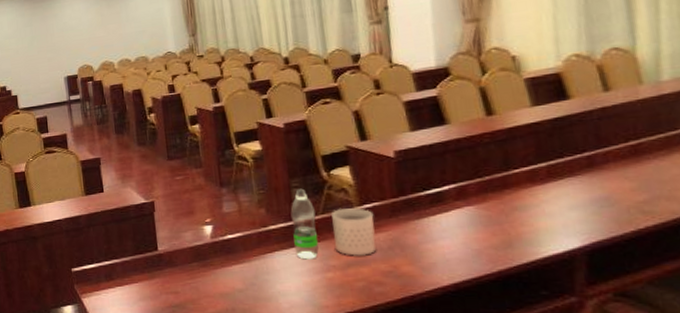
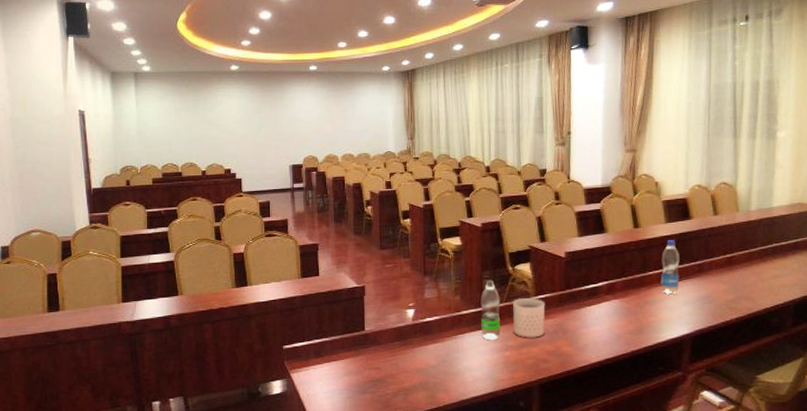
bottle: none [530,127,561,198] -> present [660,240,680,295]

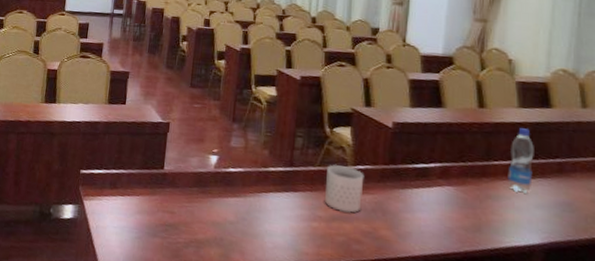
bottle: present [480,280,501,341] -> none [288,138,313,207]

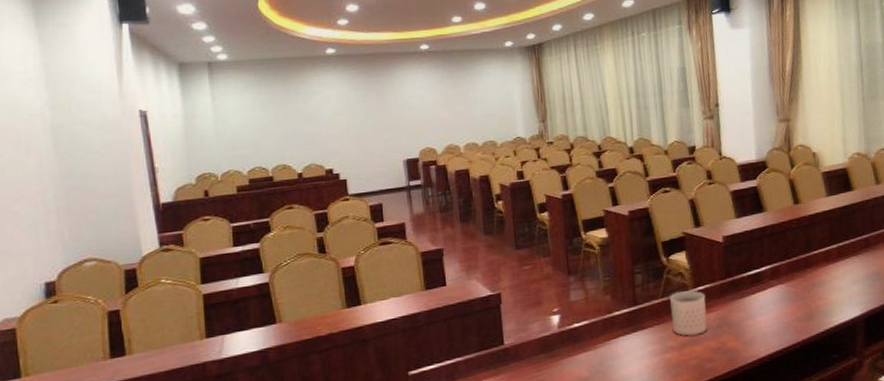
bottle: present [507,128,534,193] -> none [825,214,847,274]

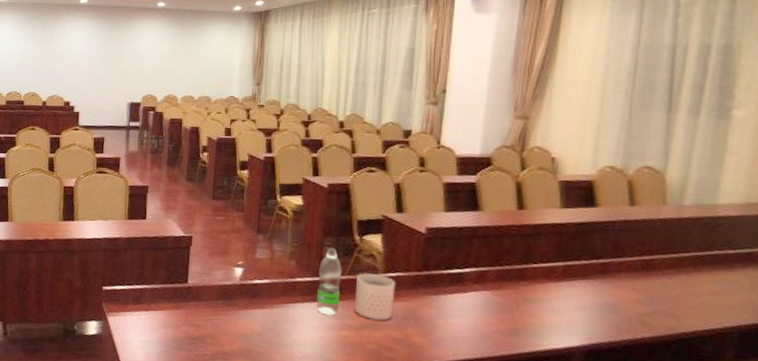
bottle: none [633,274,659,343] -> present [316,247,342,316]

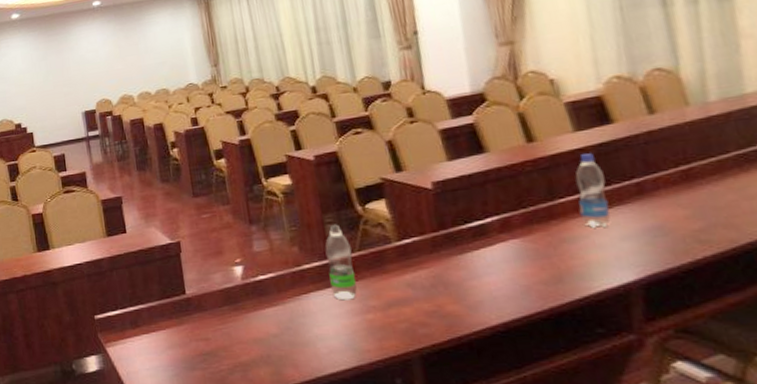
mug: present [354,273,396,321] -> none [367,243,419,296]
bottle: none [547,229,577,296] -> present [575,153,610,228]

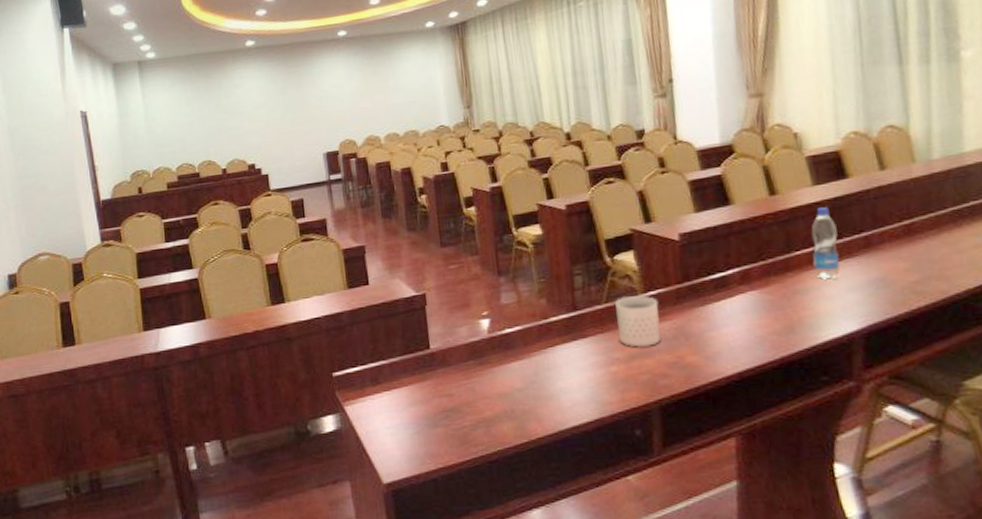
bottle: present [325,224,357,301] -> none [572,275,603,353]
mug: none [367,243,419,296] -> present [614,295,661,348]

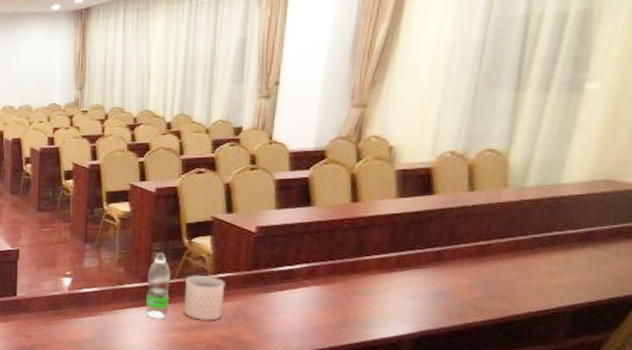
bottle: none [572,275,603,353] -> present [146,252,171,319]
bottle: present [811,207,840,280] -> none [379,219,411,286]

